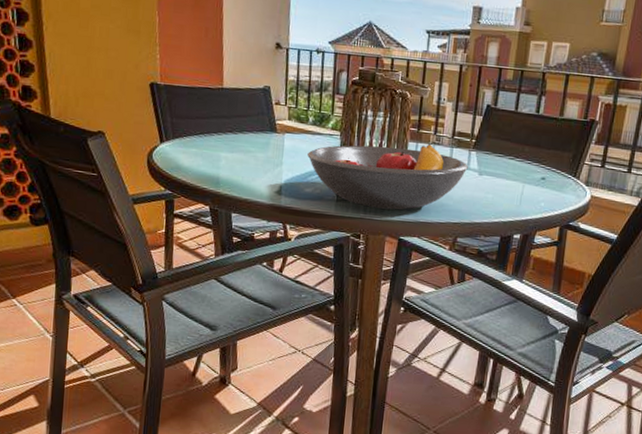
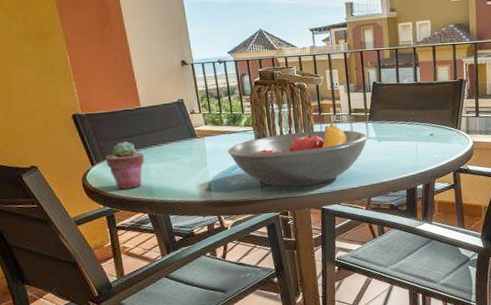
potted succulent: none [175,121,217,176] -> present [105,141,145,190]

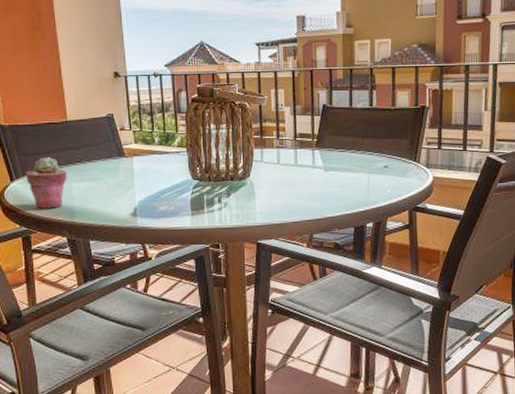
fruit bowl: present [228,123,368,187] -> none [158,148,314,217]

